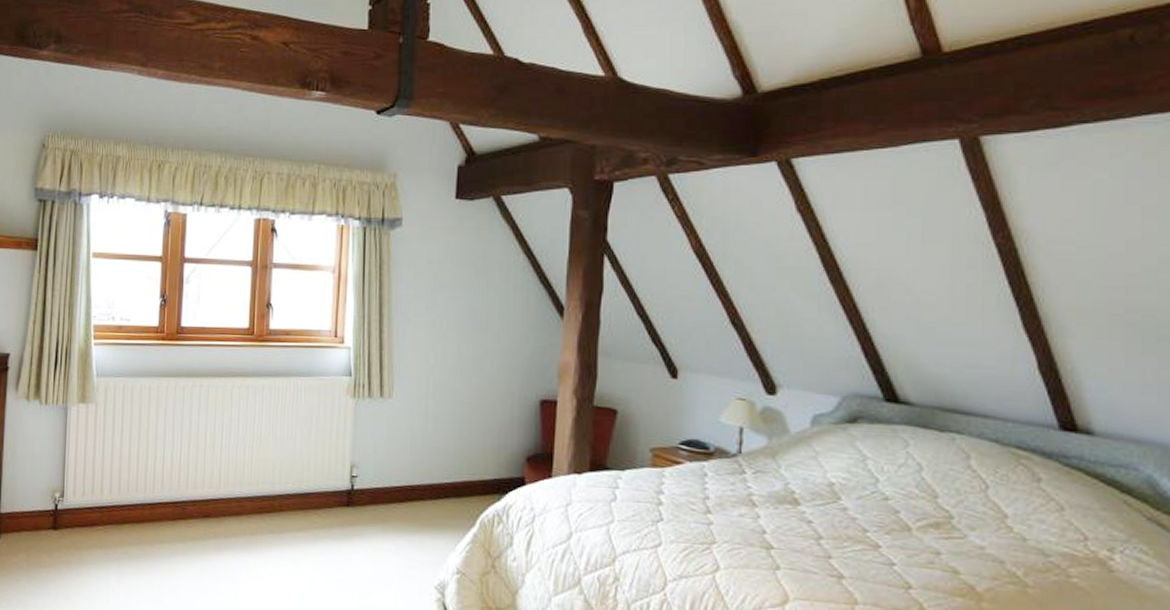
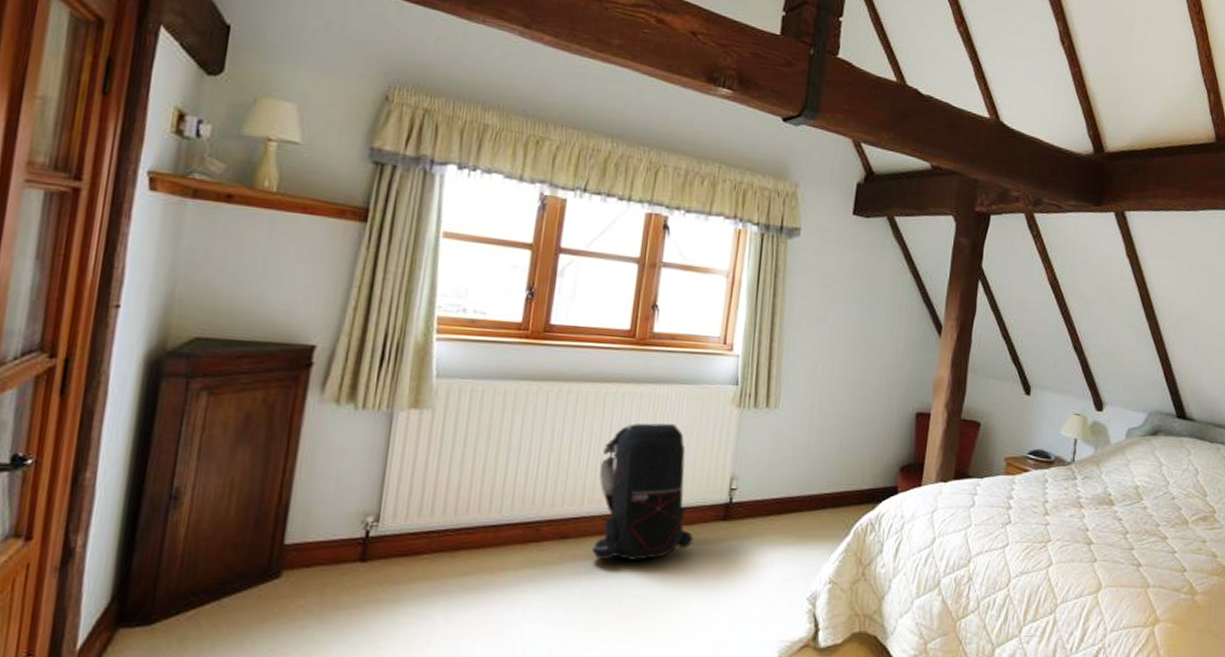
backpack: none [230,413,320,541] -> present [591,423,694,560]

